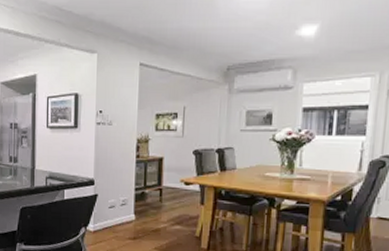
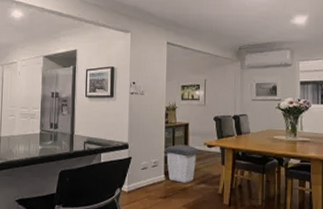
trash can: none [134,181,174,224] -> present [164,145,199,183]

